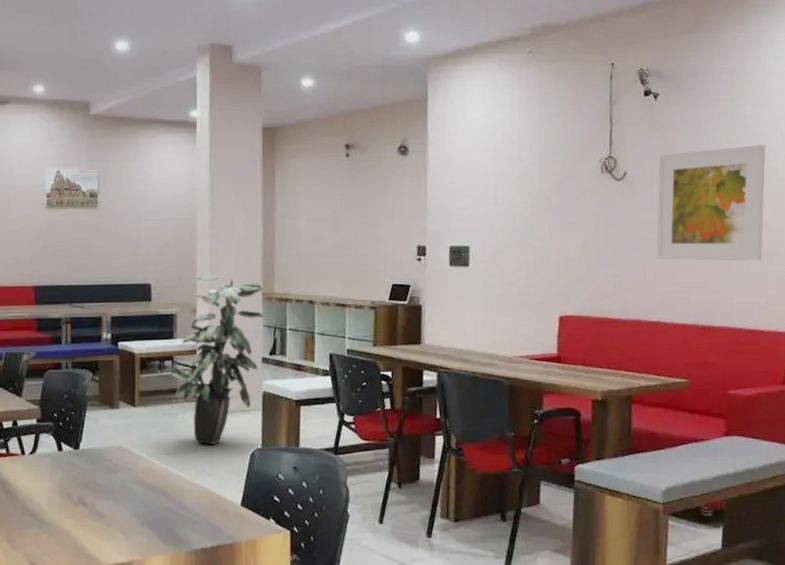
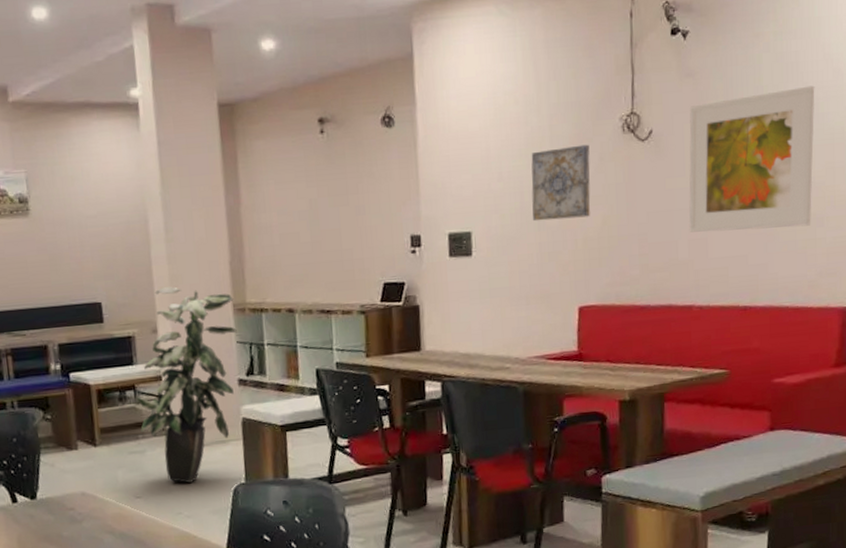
wall art: none [522,180,573,241] -> present [531,144,591,222]

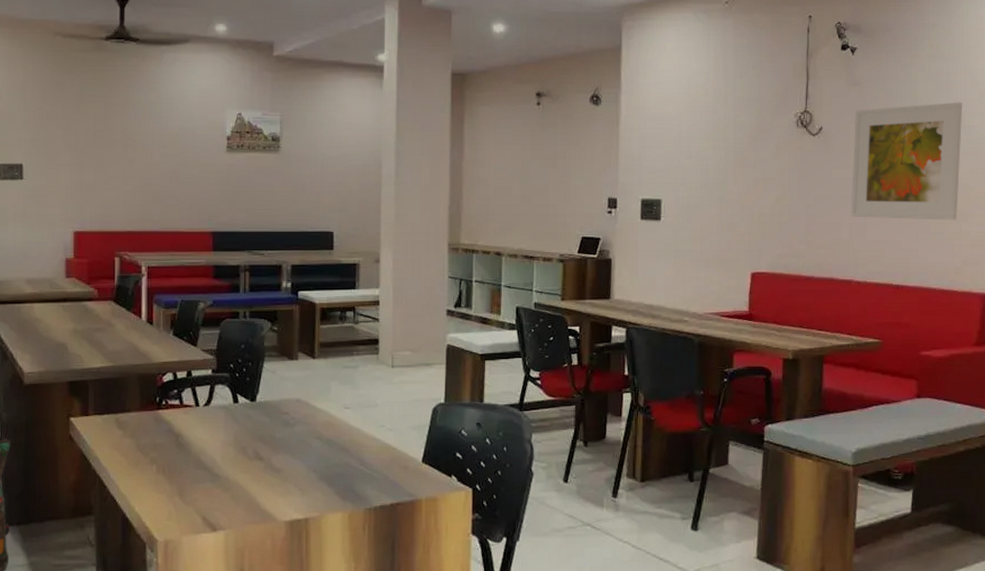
indoor plant: present [134,287,237,484] -> none [353,224,450,400]
wall art: present [531,144,591,222] -> none [716,134,767,196]

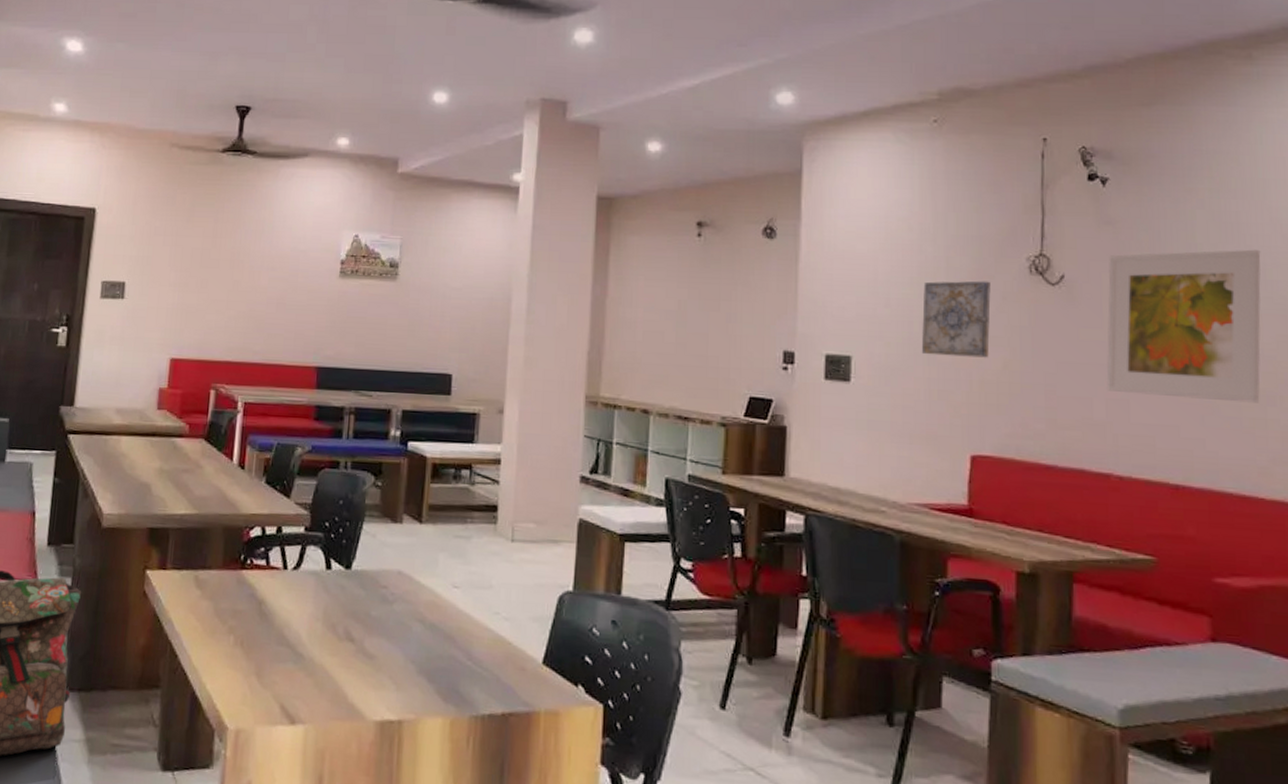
wall art: none [716,134,767,196] -> present [922,280,991,358]

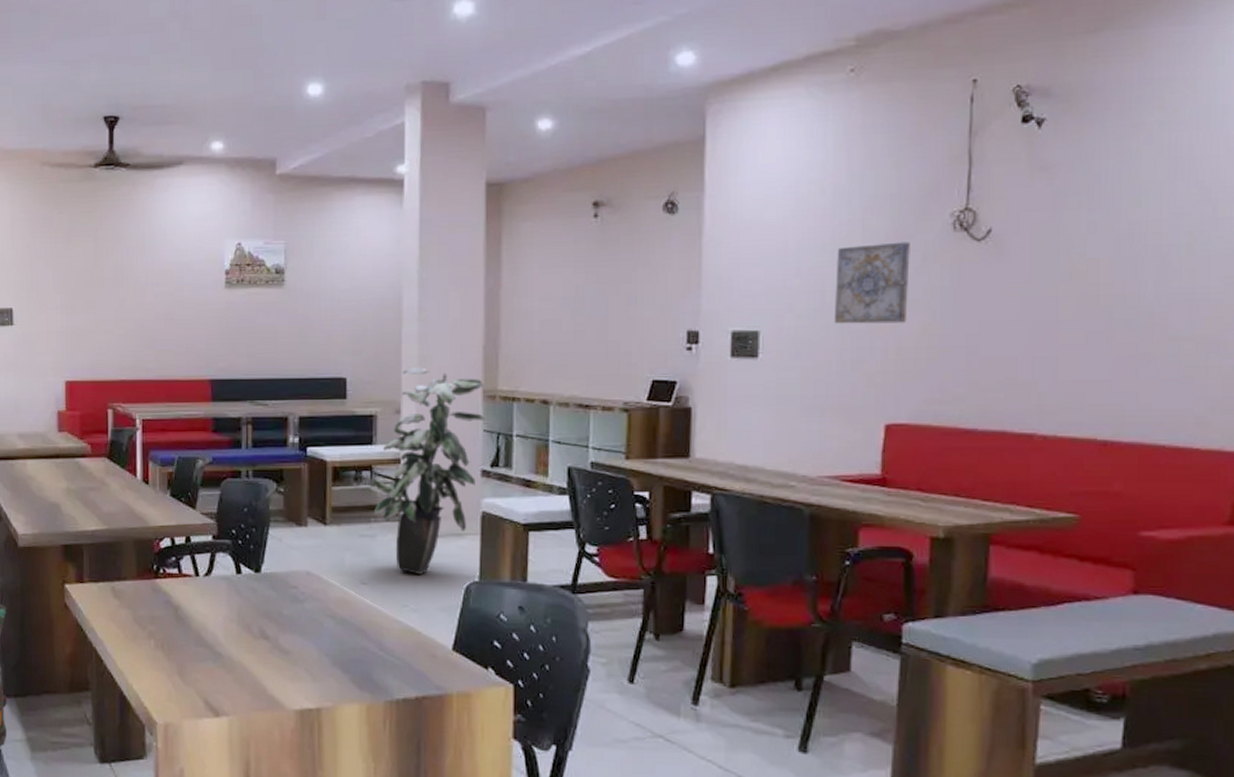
indoor plant: none [469,368,587,582] -> present [370,367,485,576]
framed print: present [1106,249,1261,403] -> none [1033,185,1214,351]

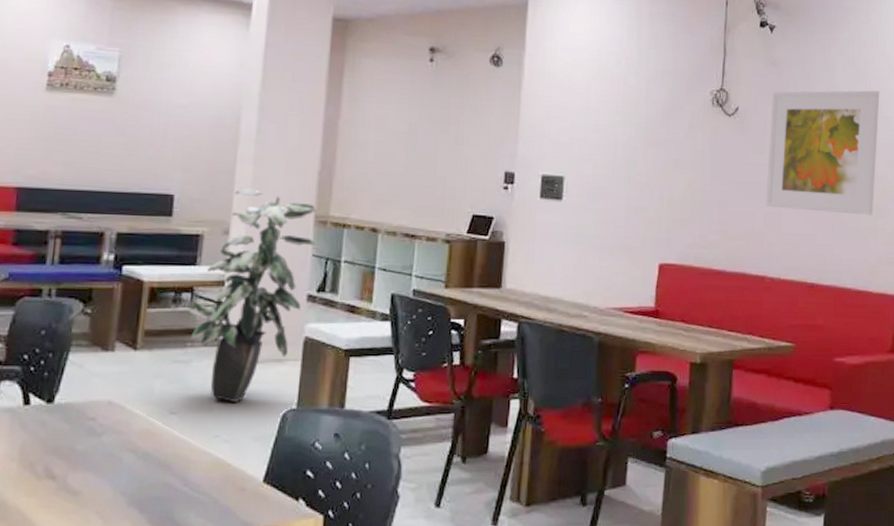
wall art: present [835,241,910,324] -> none [624,110,681,178]
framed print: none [1033,185,1214,351] -> present [765,90,880,215]

